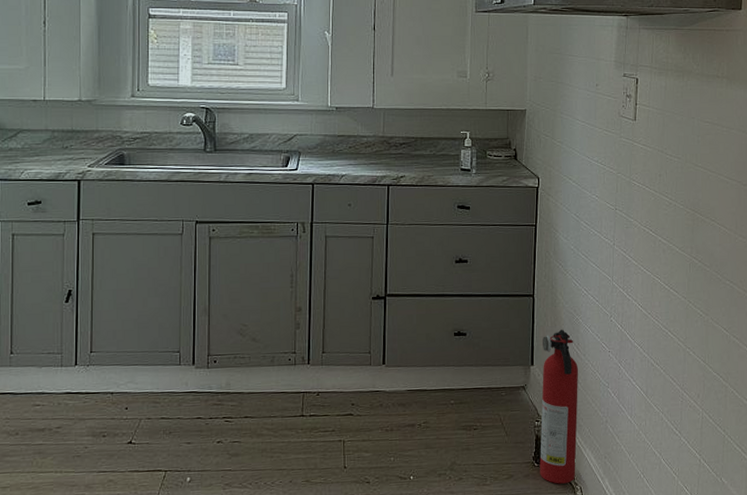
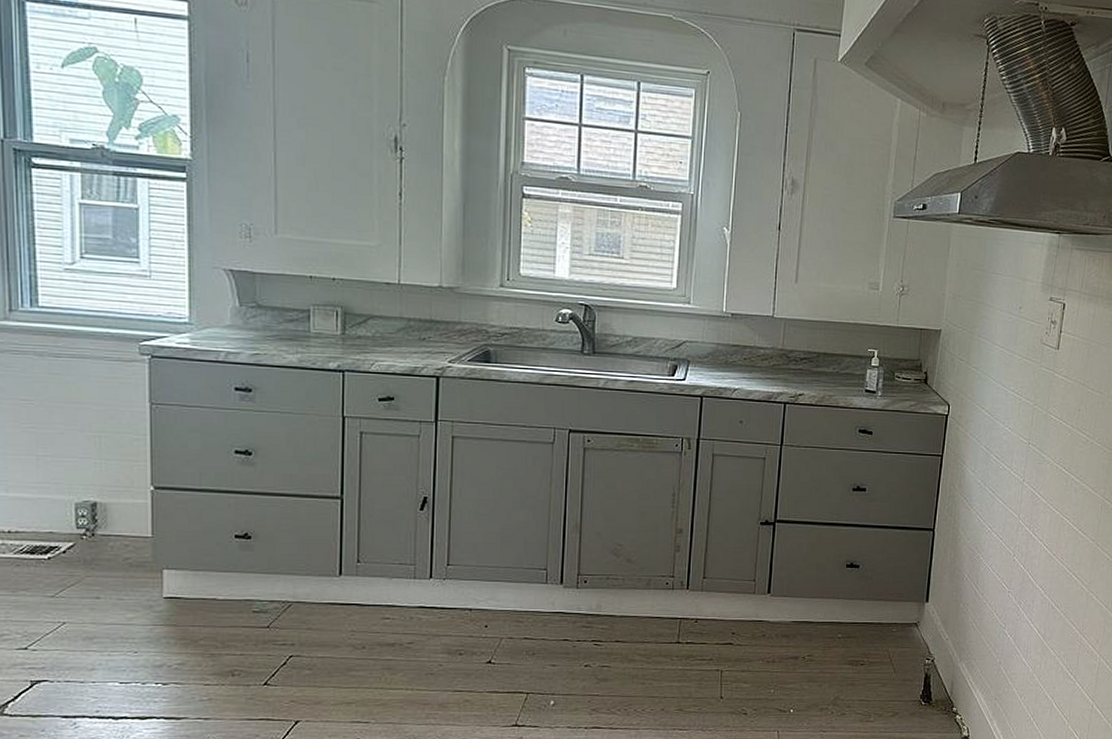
fire extinguisher: present [540,329,579,484] -> none [926,566,976,724]

